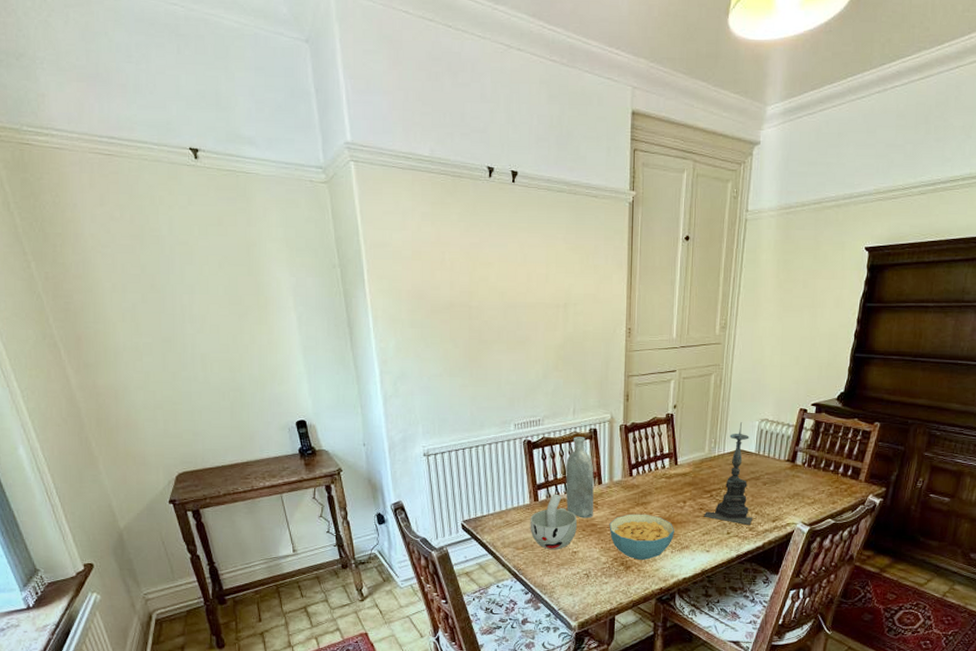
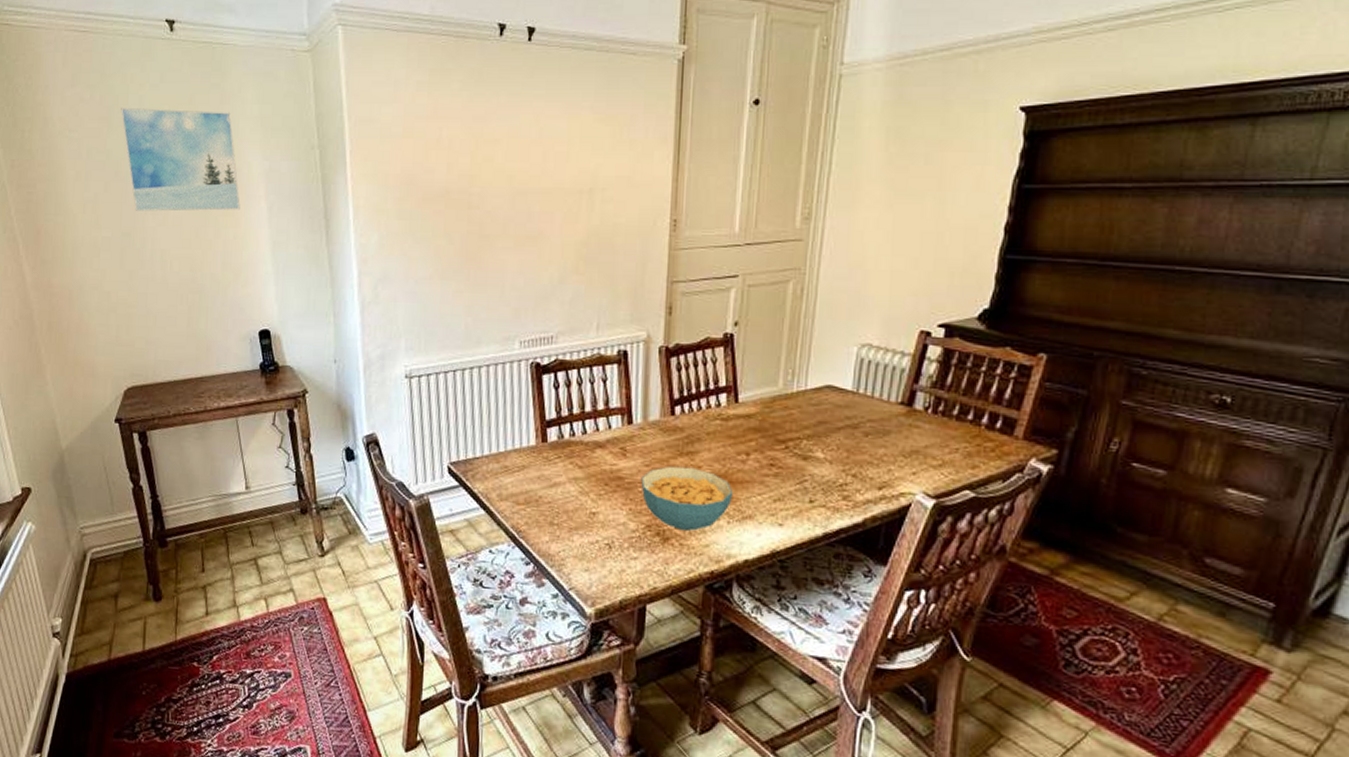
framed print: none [152,226,272,320] -> present [120,107,240,212]
cup: present [530,494,577,550] -> none [535,433,597,509]
bottle: present [566,437,594,519] -> none [584,360,623,469]
candle holder: present [703,422,753,525] -> none [775,347,849,492]

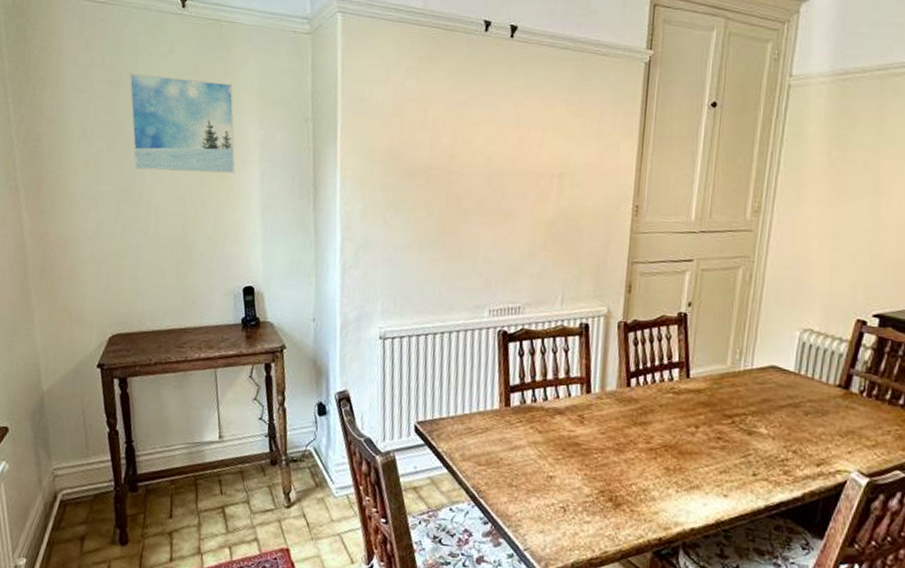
cereal bowl: present [641,466,734,531] -> none [596,434,683,498]

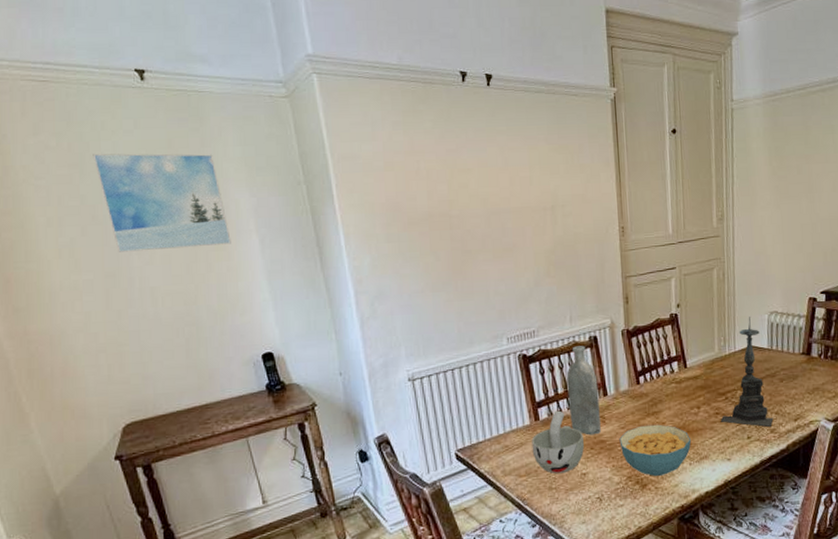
cup: none [497,399,556,471] -> present [531,410,584,474]
bottle: none [544,331,582,435] -> present [566,346,601,436]
cereal bowl: none [596,434,683,498] -> present [619,424,692,476]
candle holder: none [721,331,790,467] -> present [720,317,774,427]

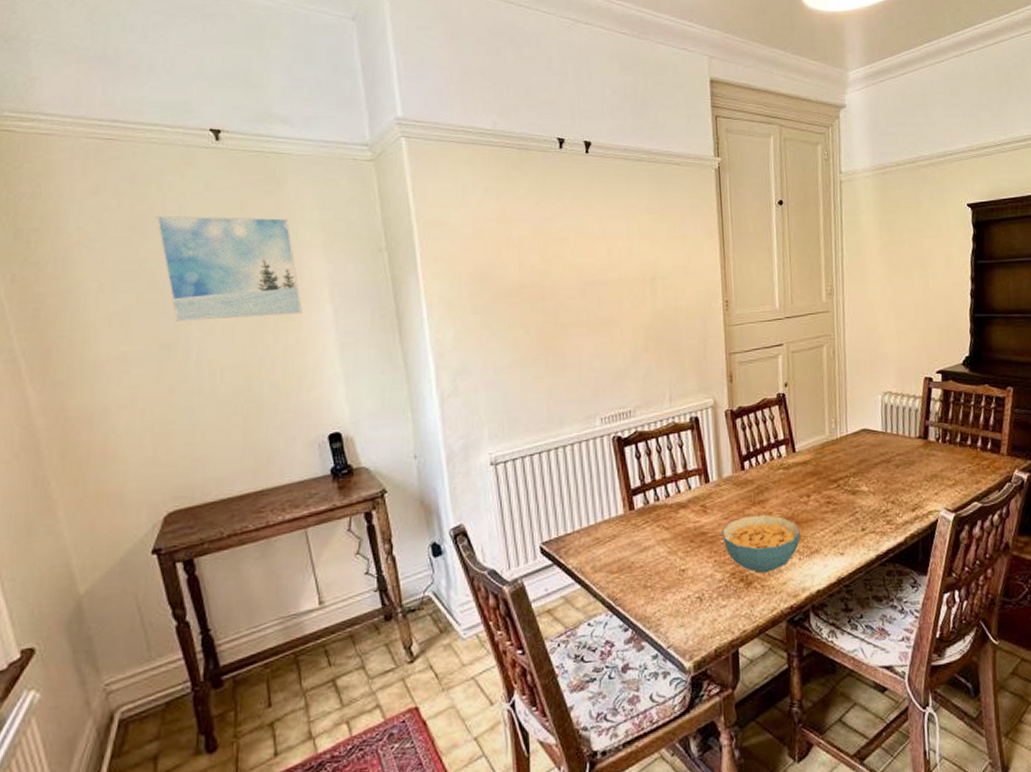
cup: present [531,410,584,474] -> none [625,498,683,571]
bottle: present [566,346,601,436] -> none [665,427,702,527]
candle holder: present [720,317,774,427] -> none [832,397,890,518]

